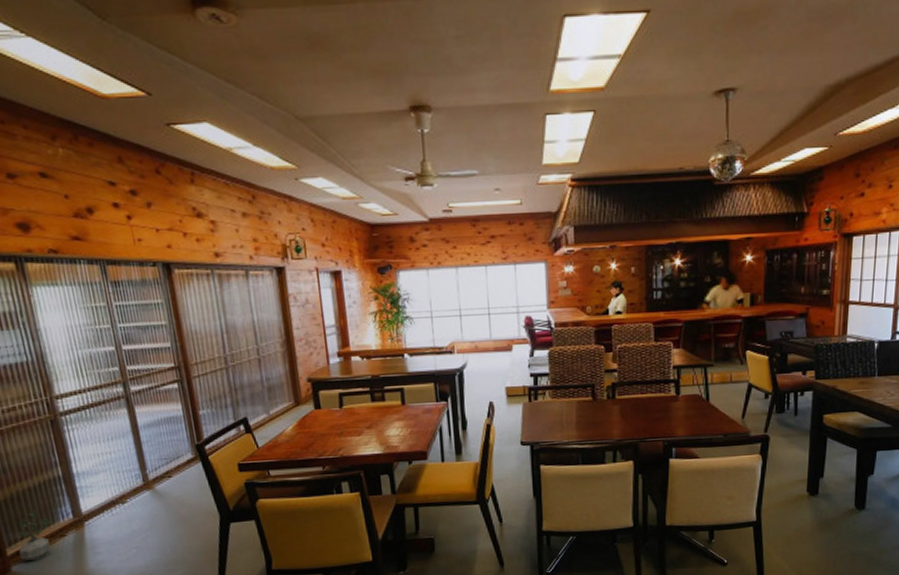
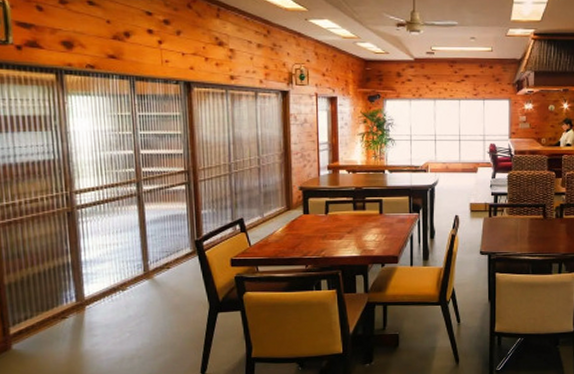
potted plant: present [18,510,51,562] -> none [21,293,55,341]

